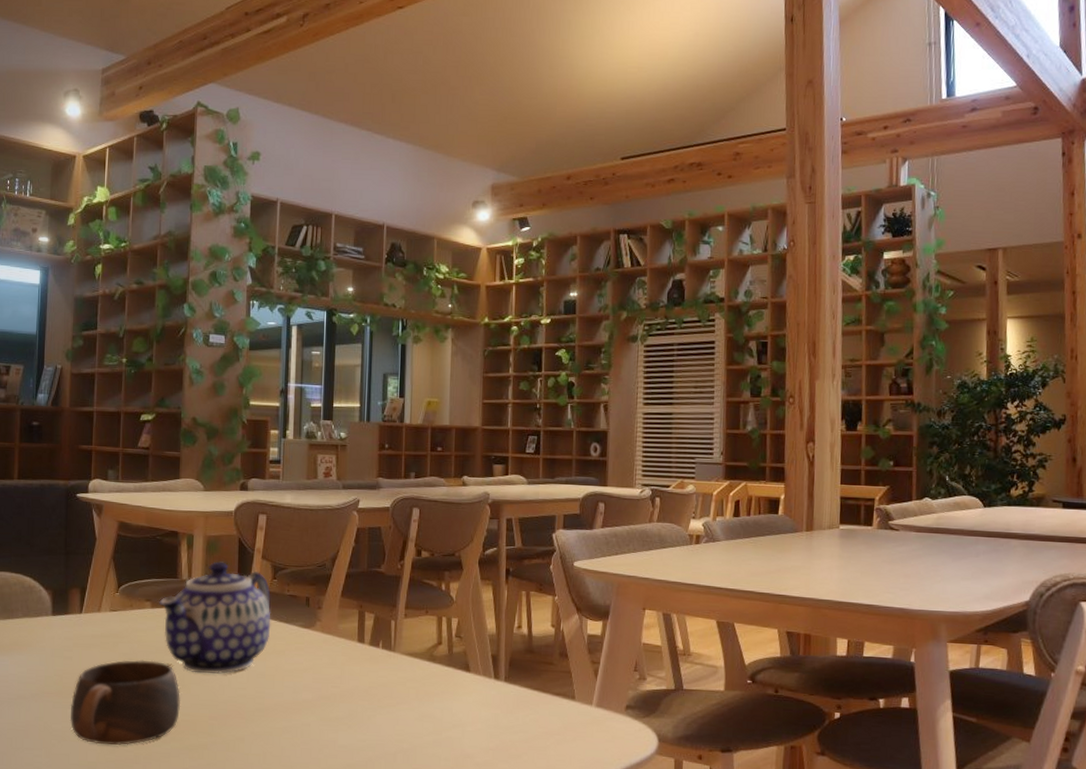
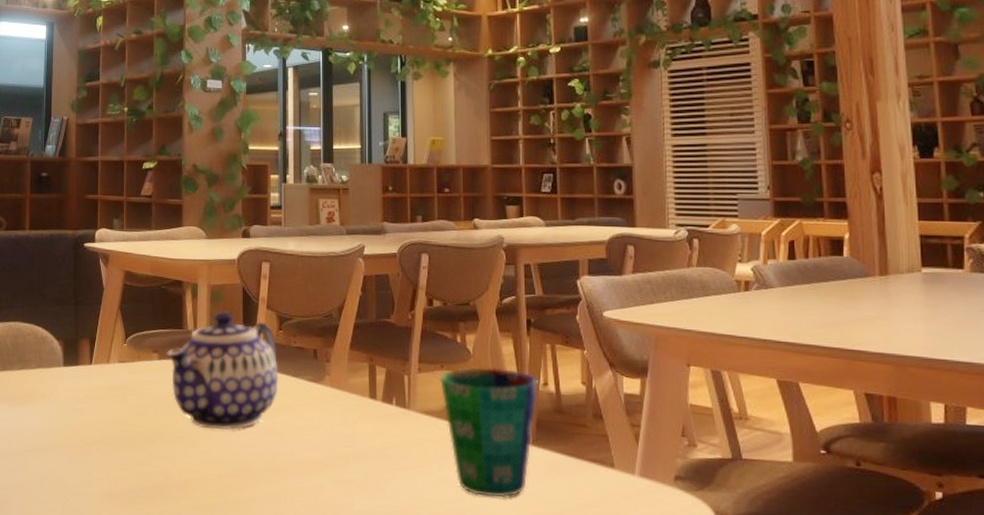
cup: present [69,659,181,745] -> none [82,413,191,503]
cup: none [423,612,513,730] -> present [439,367,538,498]

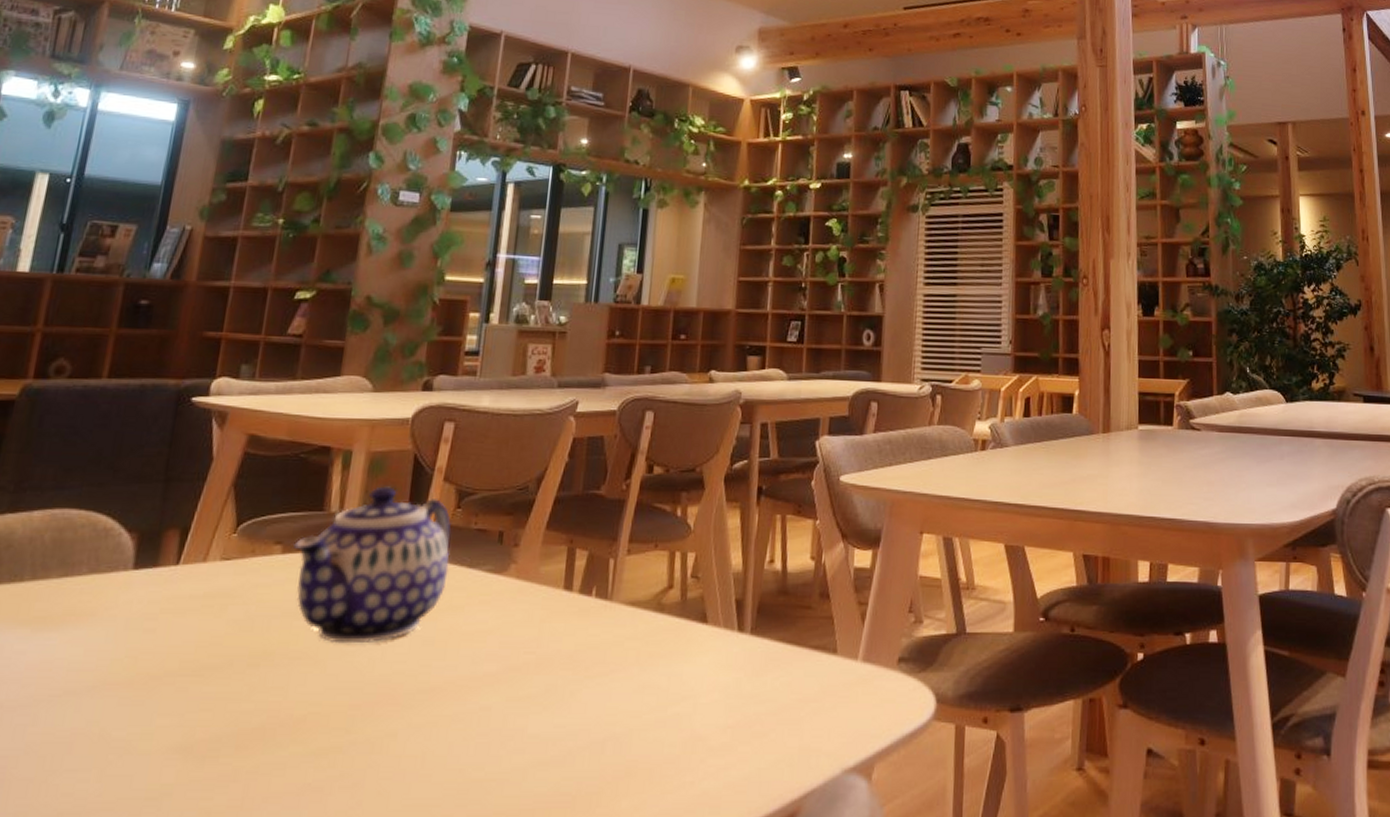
cup: present [439,367,538,498] -> none [651,544,764,701]

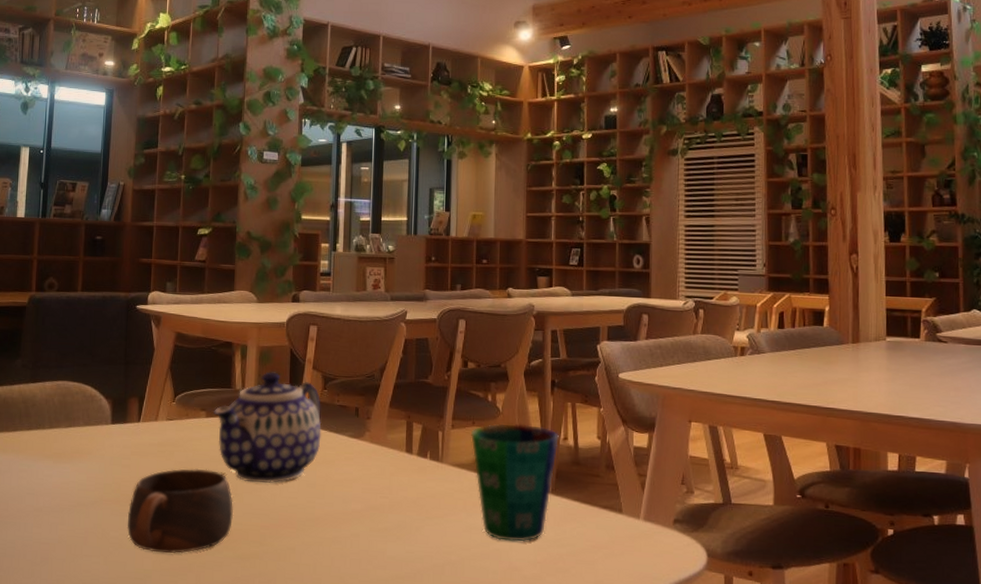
cup: none [140,628,311,757] -> present [127,468,234,554]
cup: none [651,544,764,701] -> present [470,423,559,542]

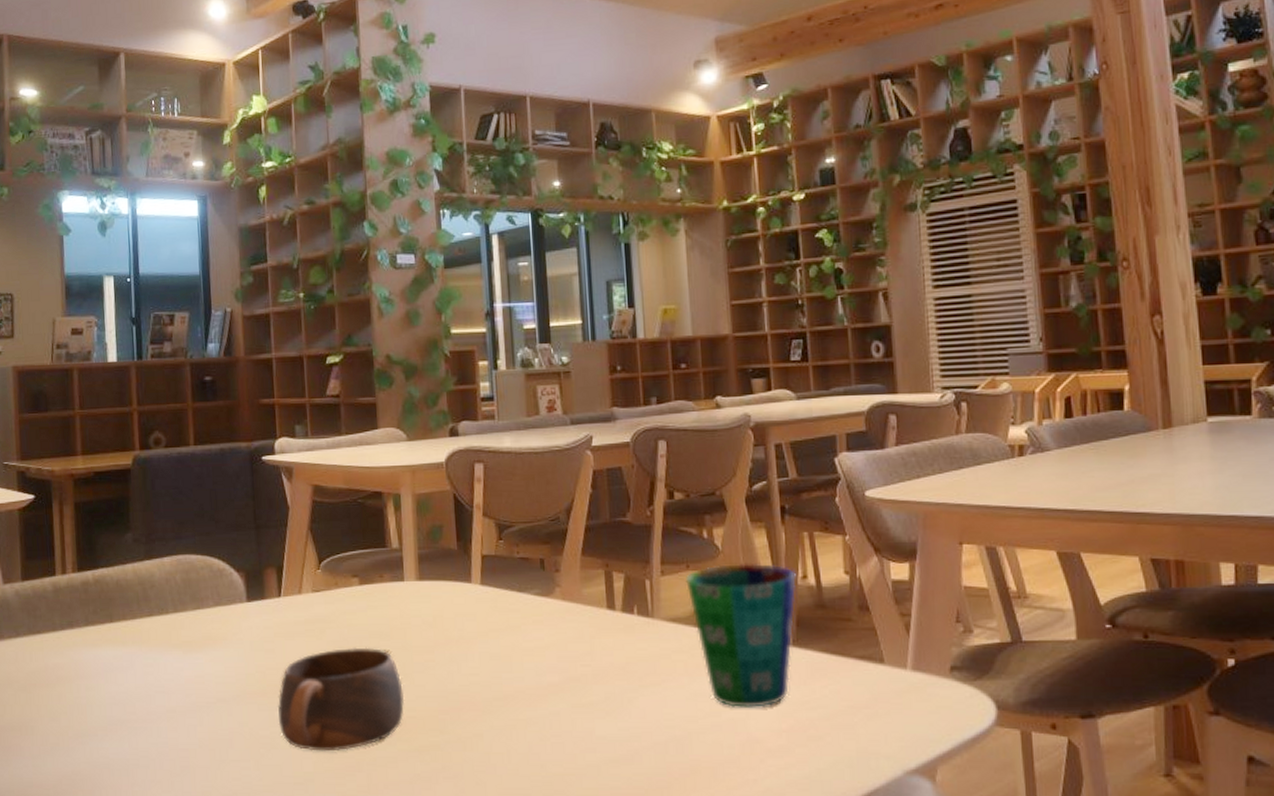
teapot: present [212,372,322,483] -> none [366,523,502,659]

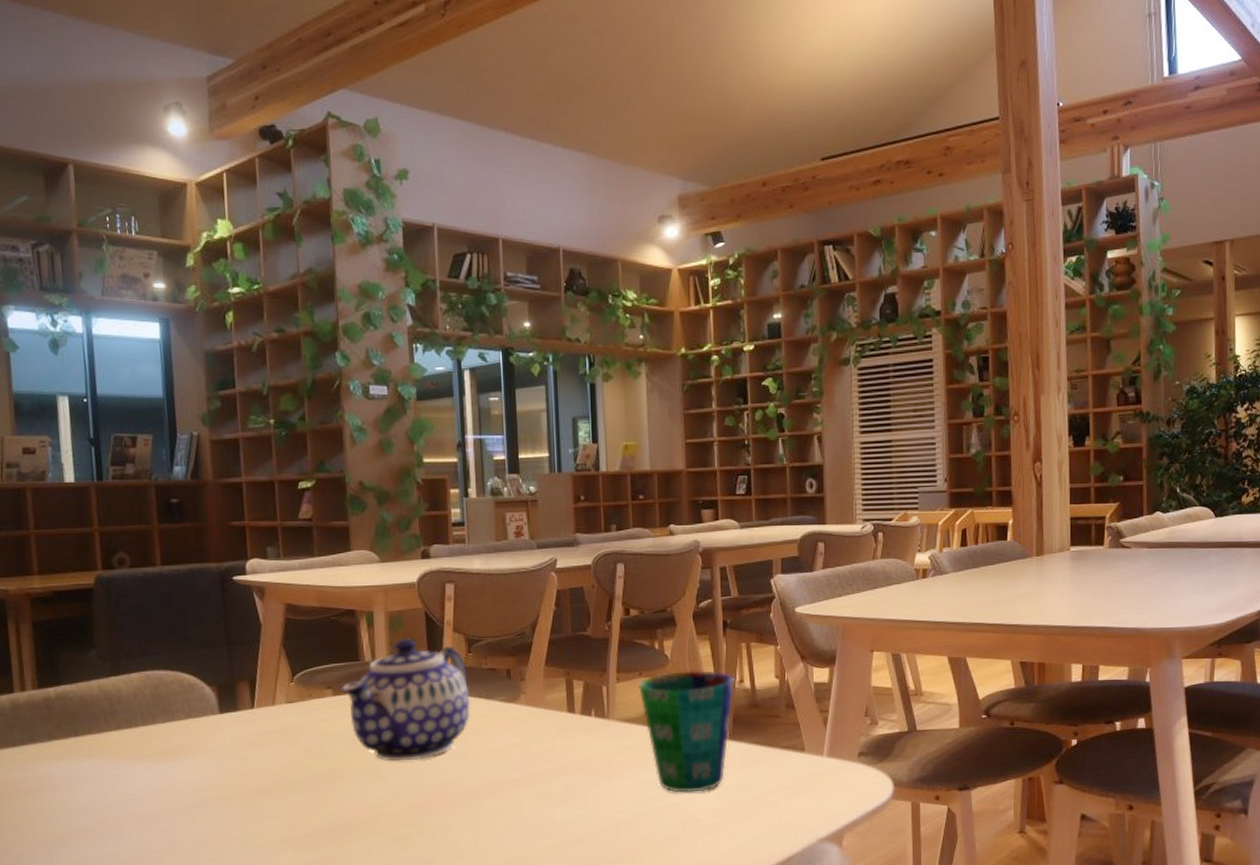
cup: present [278,647,405,751] -> none [252,752,378,848]
teapot: none [366,523,502,659] -> present [340,638,470,762]

